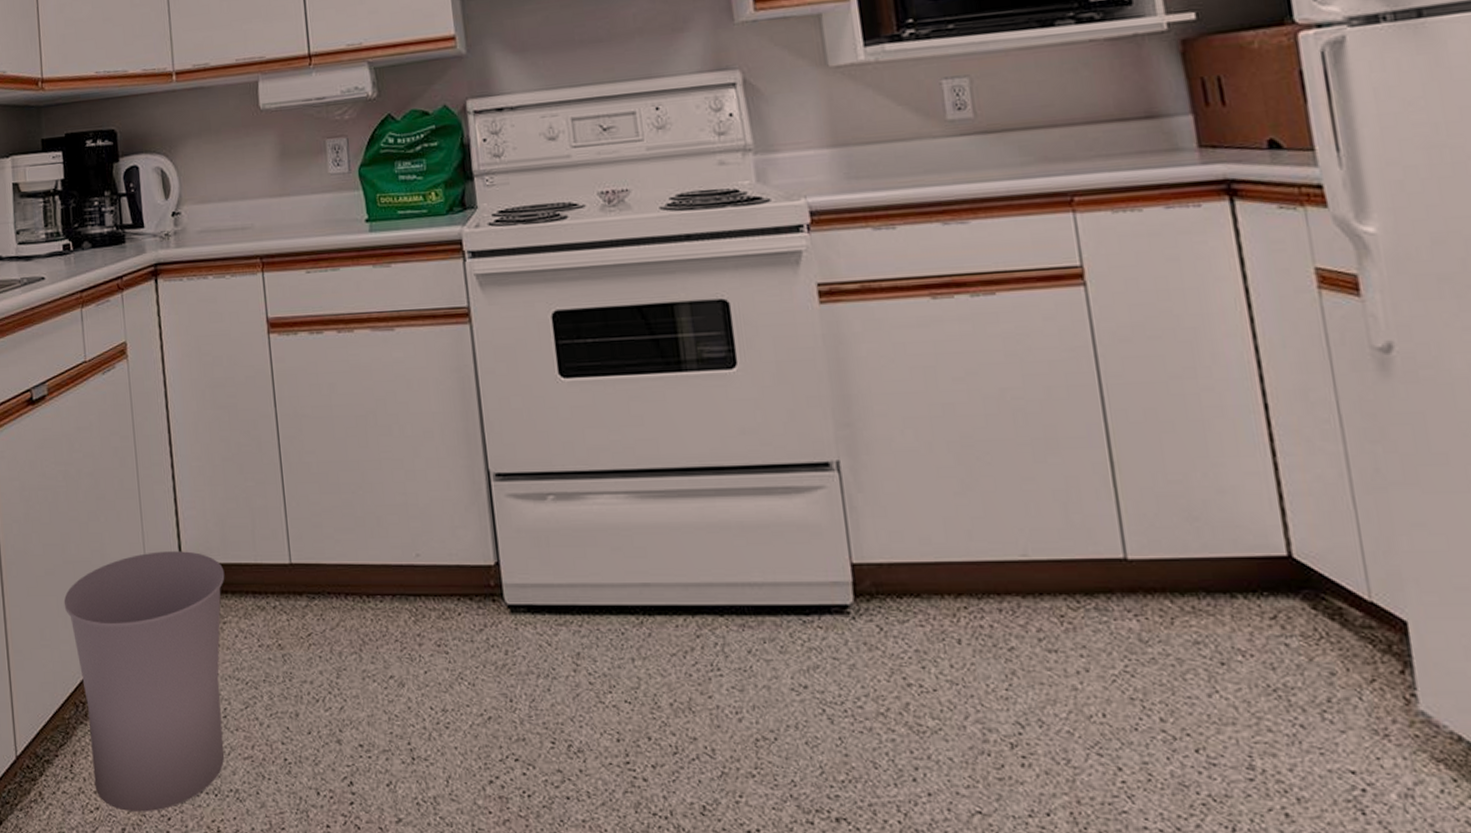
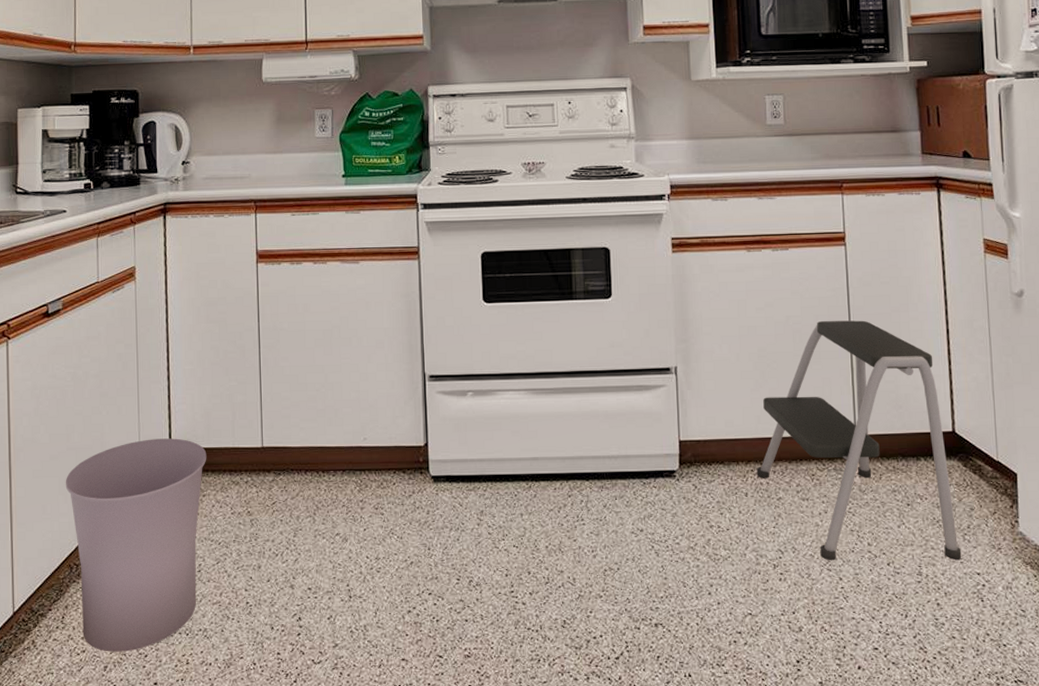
step stool: none [971,392,1322,749] -> present [756,320,962,561]

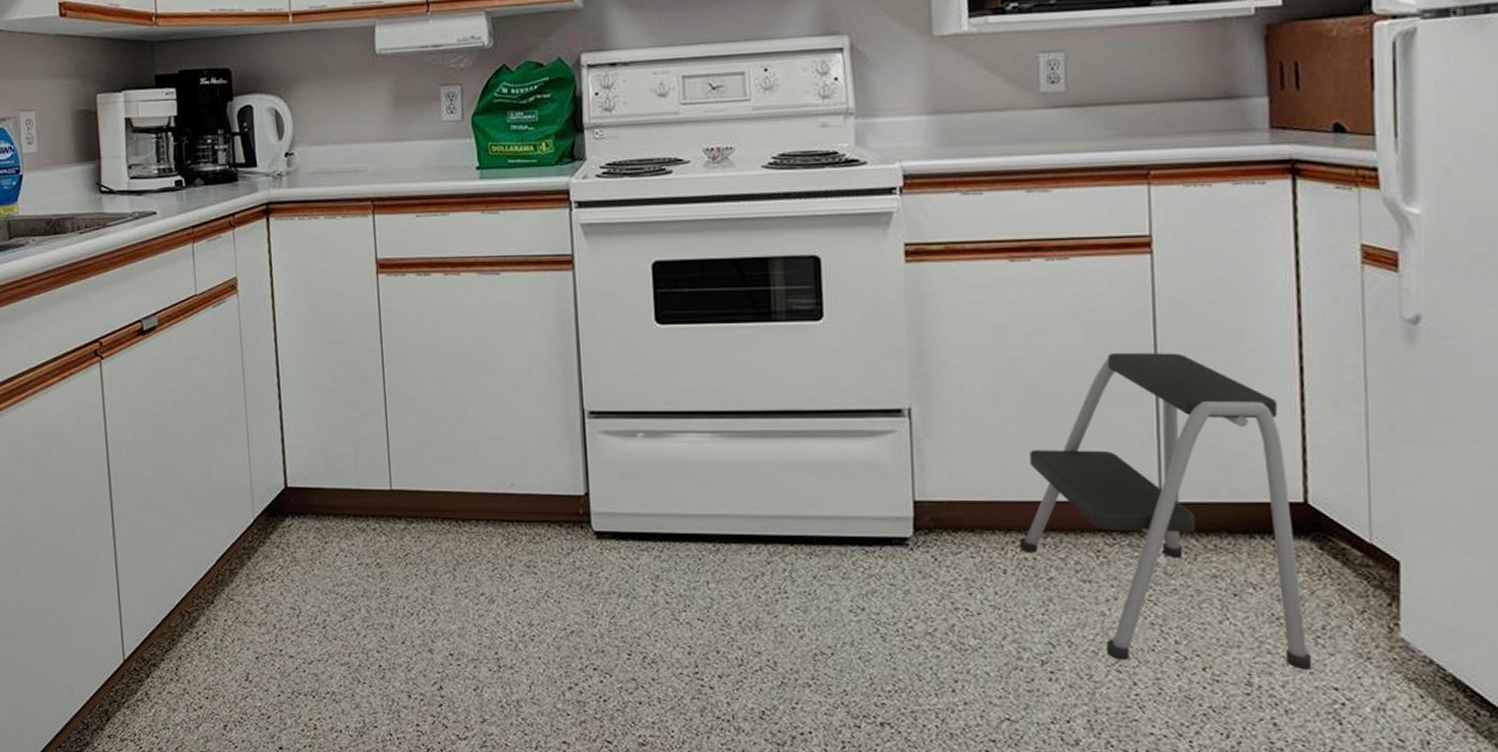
waste bin: present [65,438,207,652] -> none [171,476,328,711]

